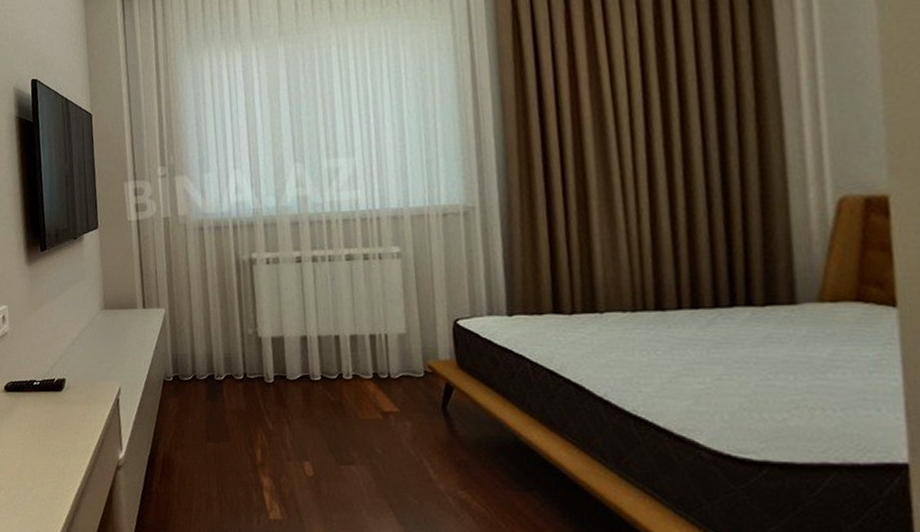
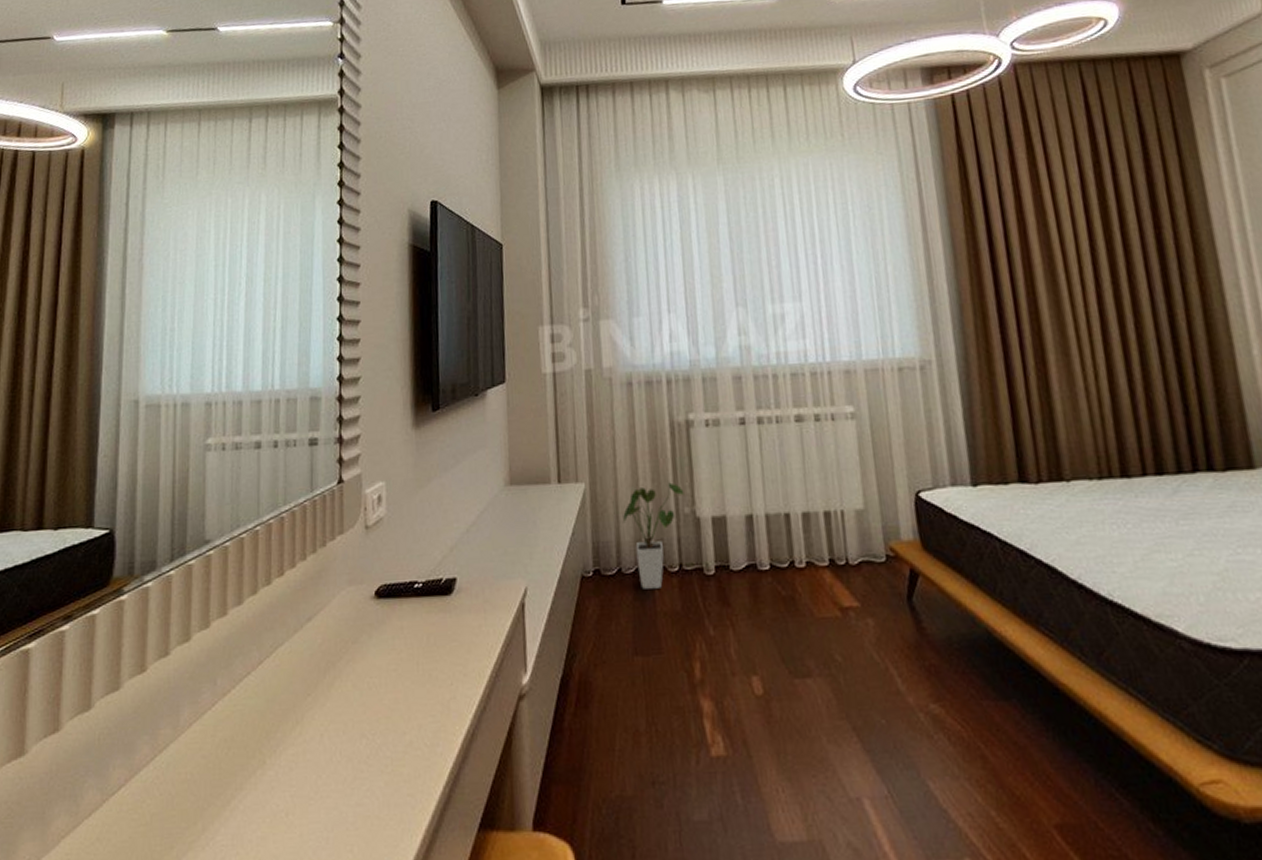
house plant: none [197,308,248,392] -> present [623,481,684,589]

